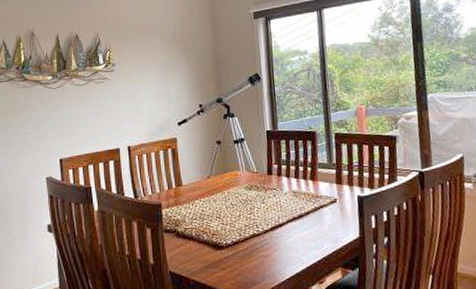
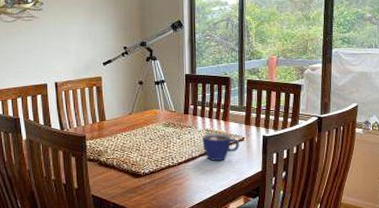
cup: none [289,194,332,227] -> present [202,132,239,161]

